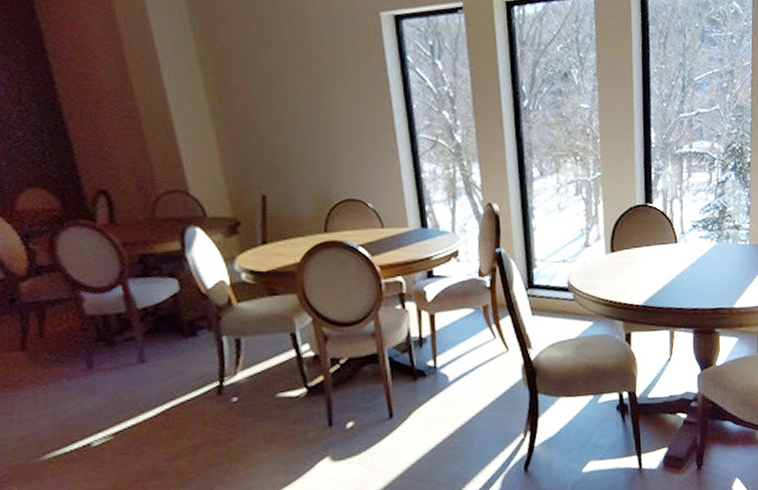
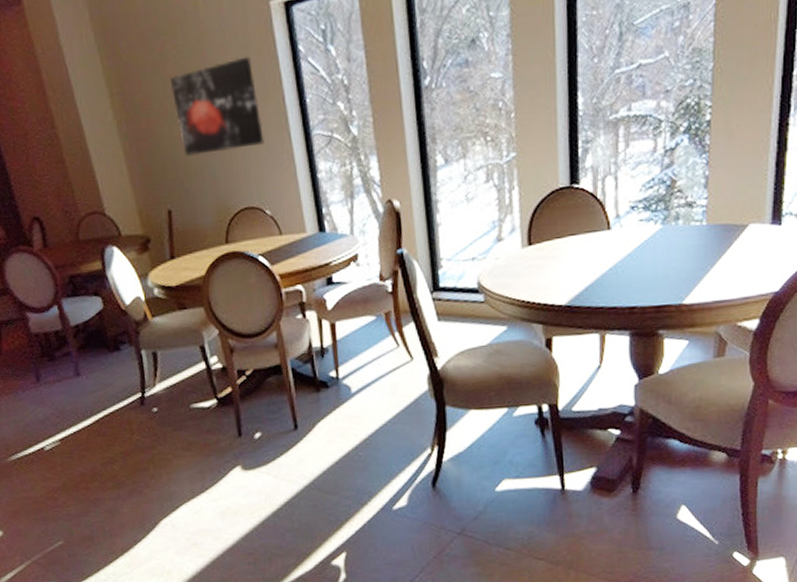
wall art: none [273,58,369,145] -> present [170,56,264,157]

